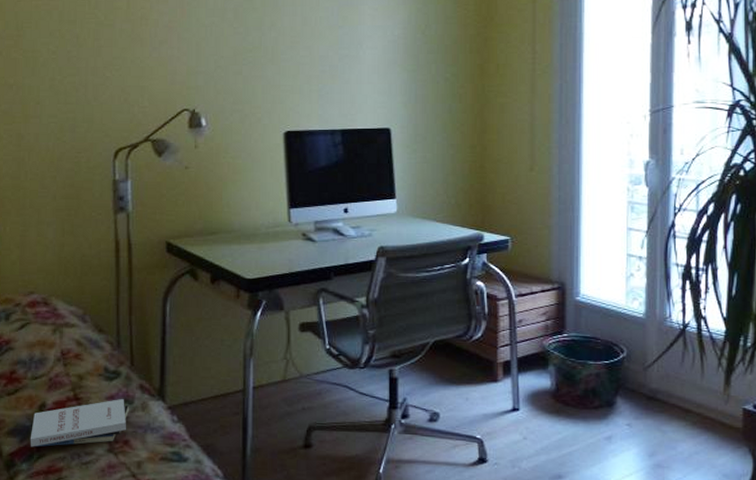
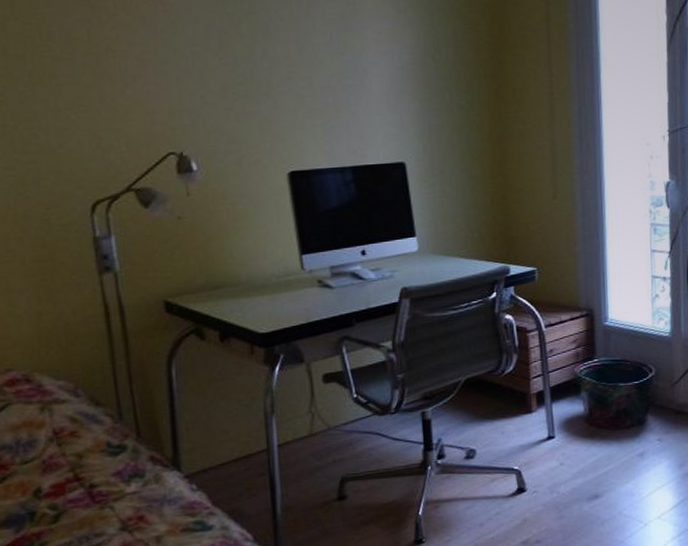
books: present [30,398,130,447] -> none [27,472,141,537]

